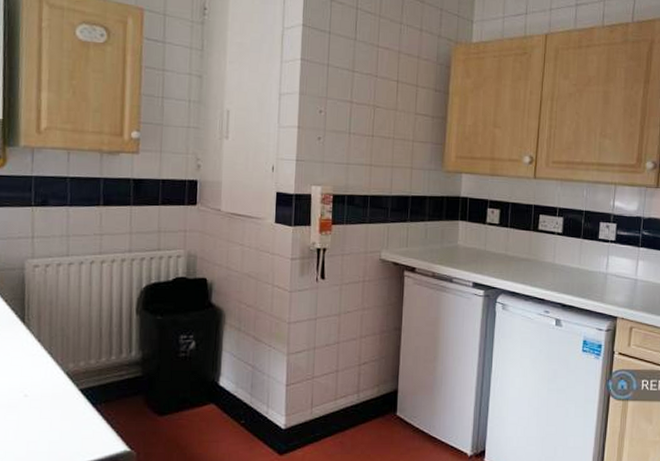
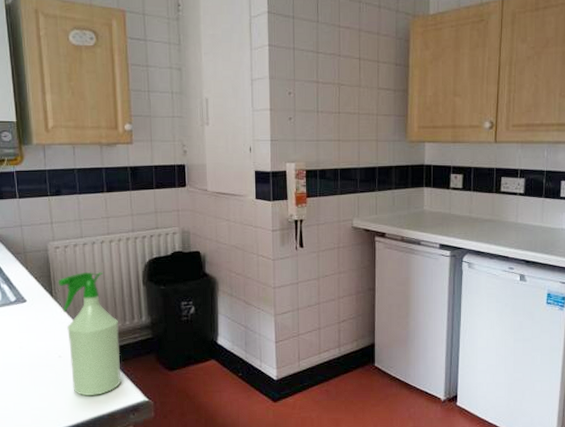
spray bottle: none [32,295,103,445] -> present [57,271,122,397]

